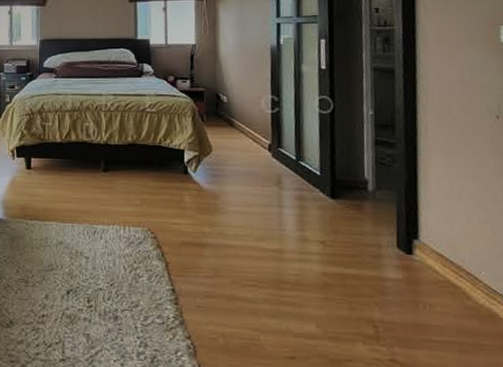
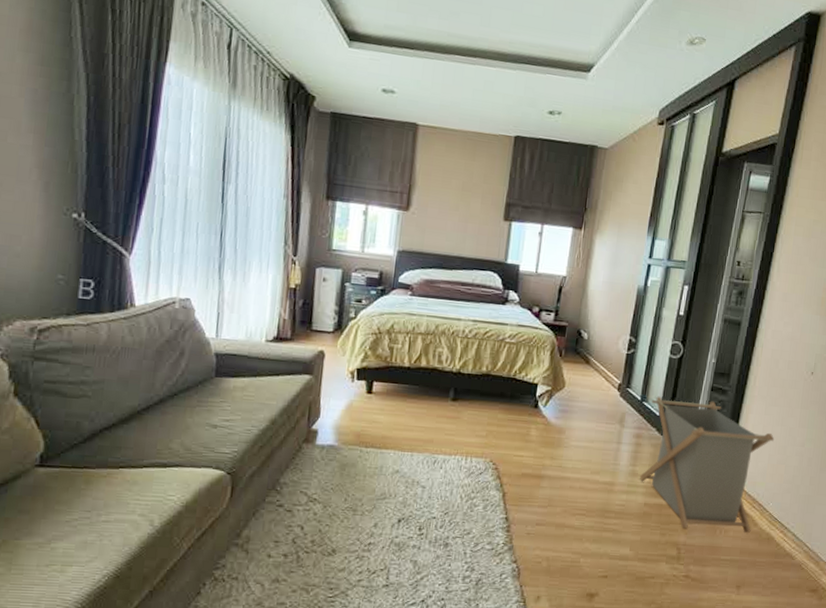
laundry basket: none [308,154,468,308] -> present [640,396,775,533]

